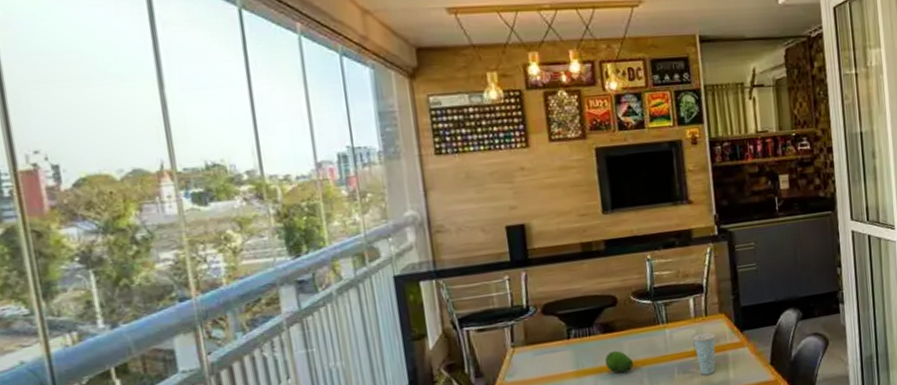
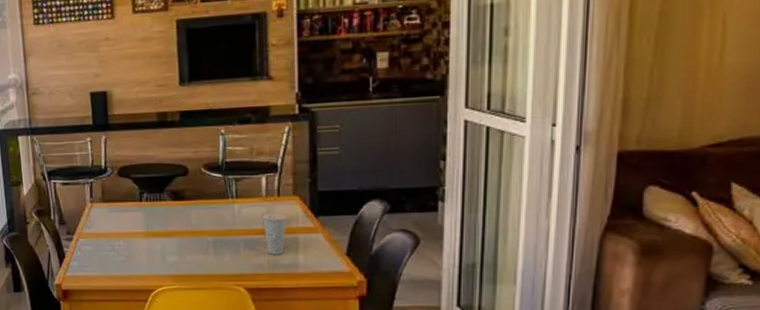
fruit: present [604,350,634,373] -> none [172,218,201,239]

